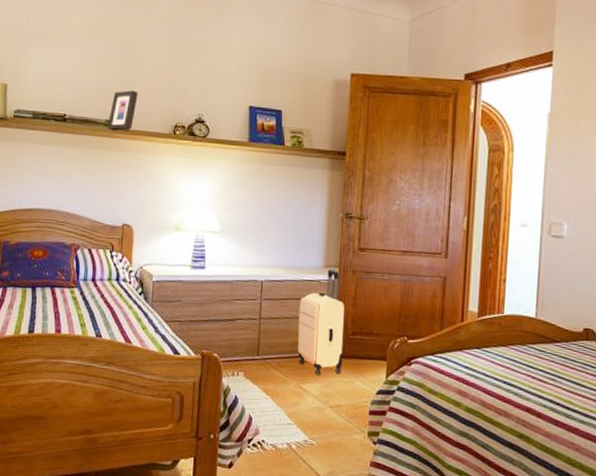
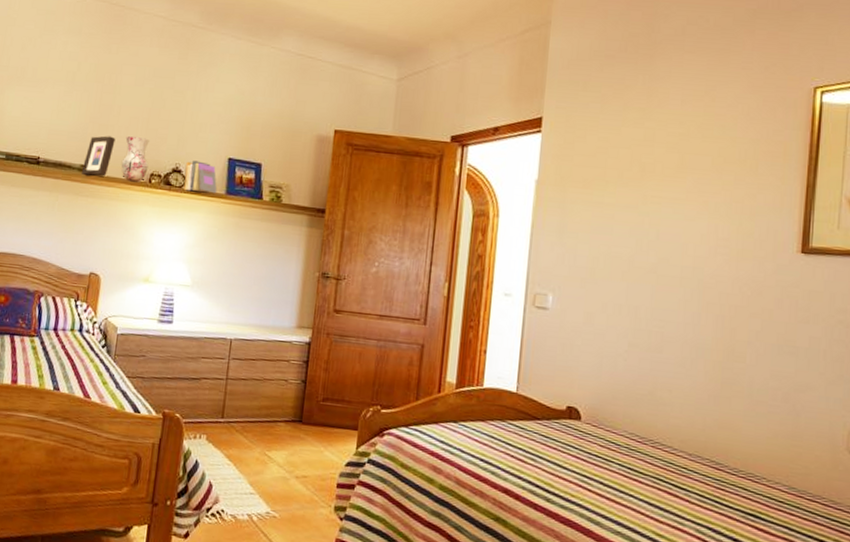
vase: none [145,89,172,135] -> present [121,136,149,183]
books: none [207,110,240,143] -> present [184,160,217,194]
suitcase: present [297,268,345,375] -> none [264,330,316,443]

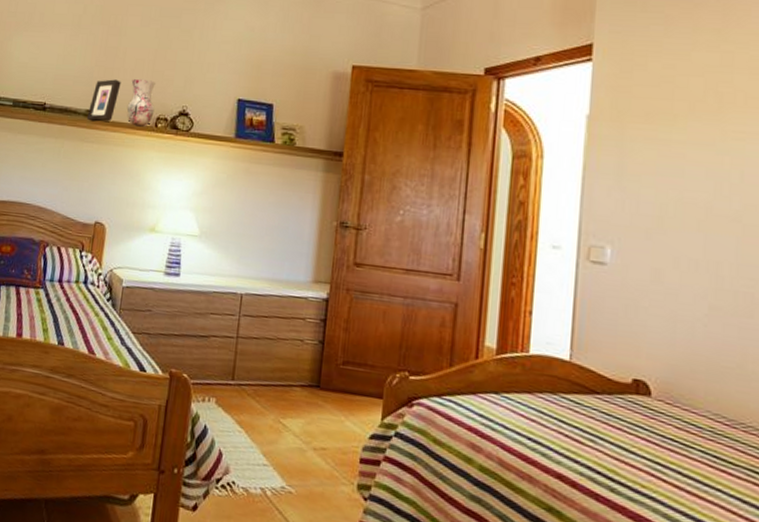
books: present [184,160,217,194] -> none [191,103,226,138]

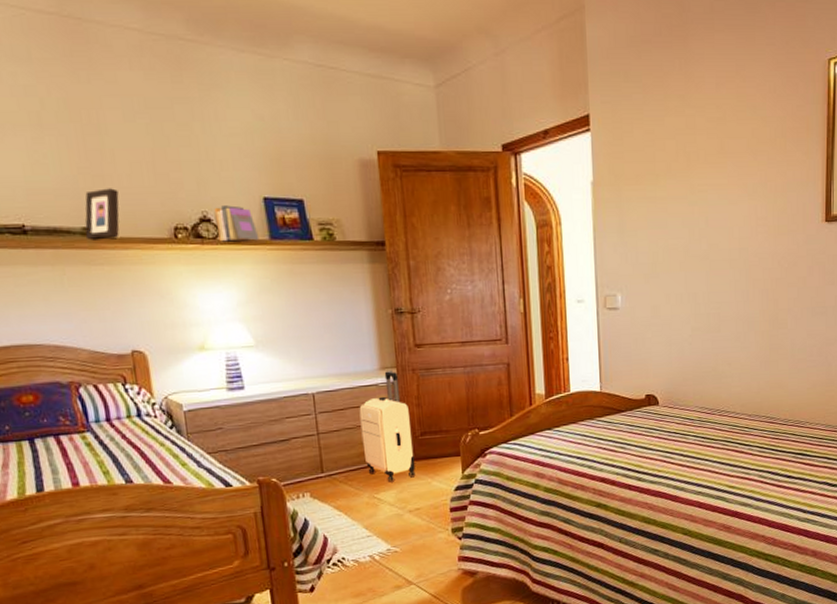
vase: present [126,78,156,127] -> none [131,184,170,240]
books: none [191,103,226,138] -> present [214,205,259,243]
suitcase: none [278,285,335,411] -> present [359,370,416,482]

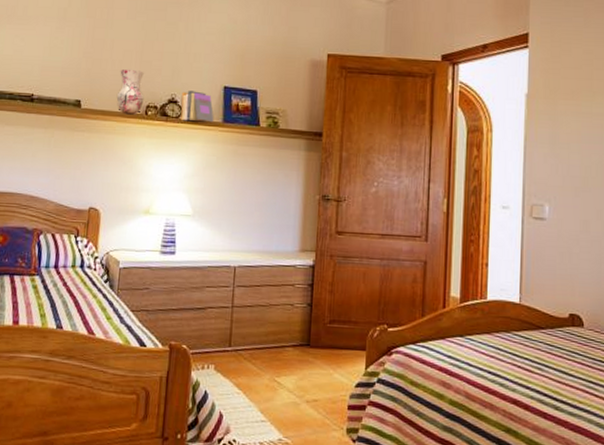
picture frame: present [85,188,120,241] -> none [76,70,110,112]
vase: none [131,184,170,240] -> present [116,69,144,115]
suitcase: present [359,370,416,482] -> none [272,253,321,367]

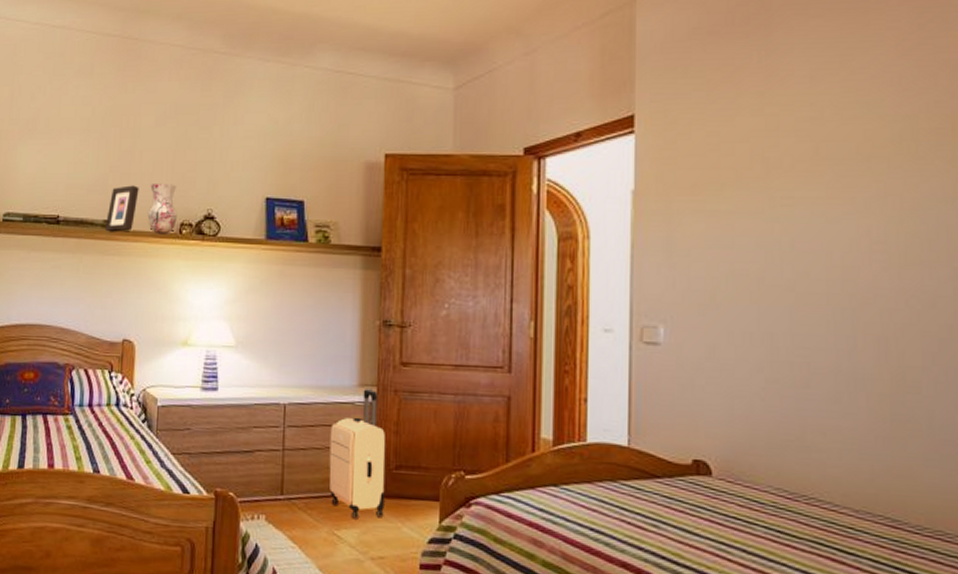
picture frame: none [76,70,110,112] -> present [104,185,139,232]
books: present [180,91,214,123] -> none [218,204,256,241]
suitcase: none [272,253,321,367] -> present [329,388,385,519]

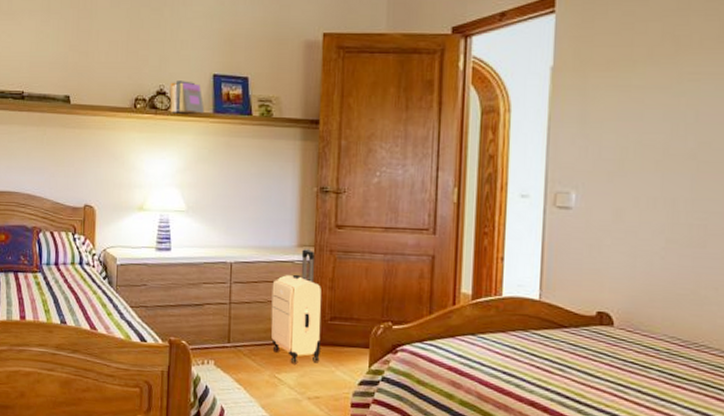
picture frame: present [104,185,139,232] -> none [65,63,97,107]
vase: present [147,182,178,234] -> none [104,60,132,109]
books: none [218,204,256,241] -> present [169,81,204,115]

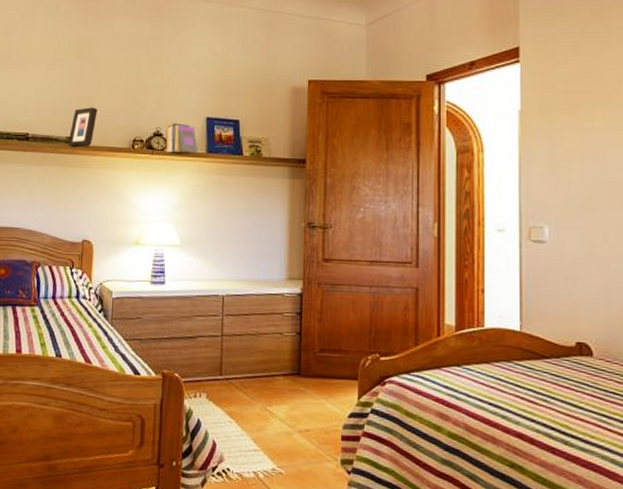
picture frame: none [65,63,97,107] -> present [67,107,98,147]
suitcase: present [271,248,321,364] -> none [262,281,311,397]

